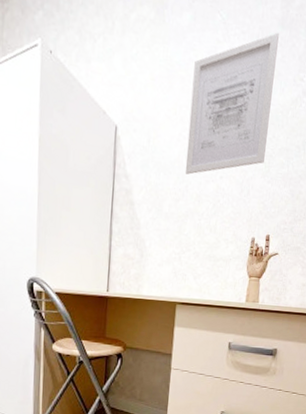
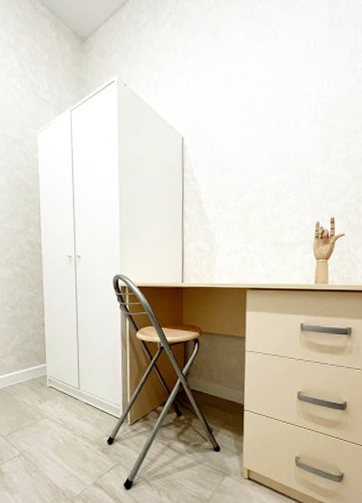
wall art: present [185,32,279,175] -> none [247,32,328,171]

